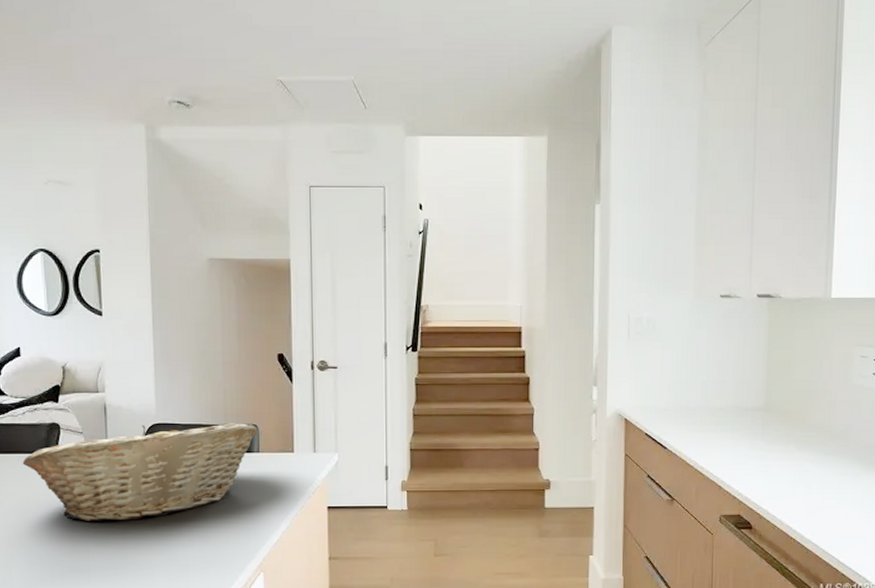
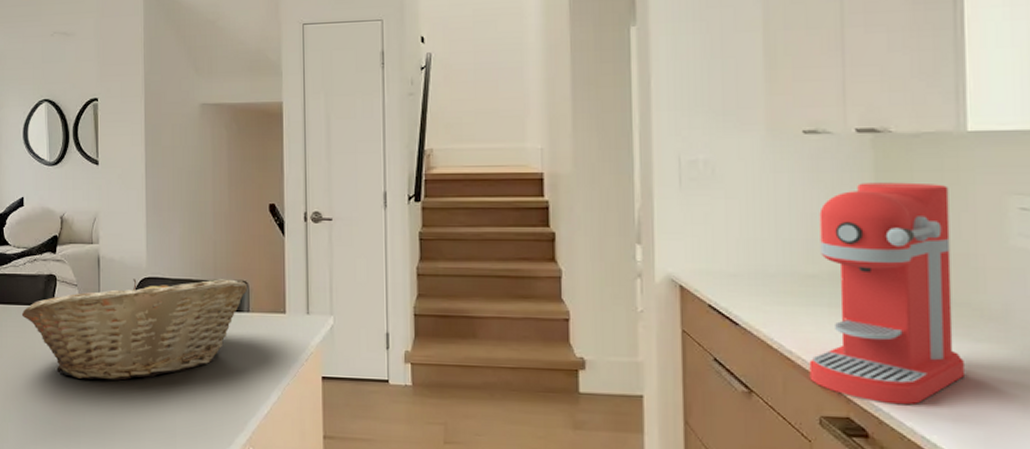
coffee maker: none [714,336,817,503] -> present [809,182,964,405]

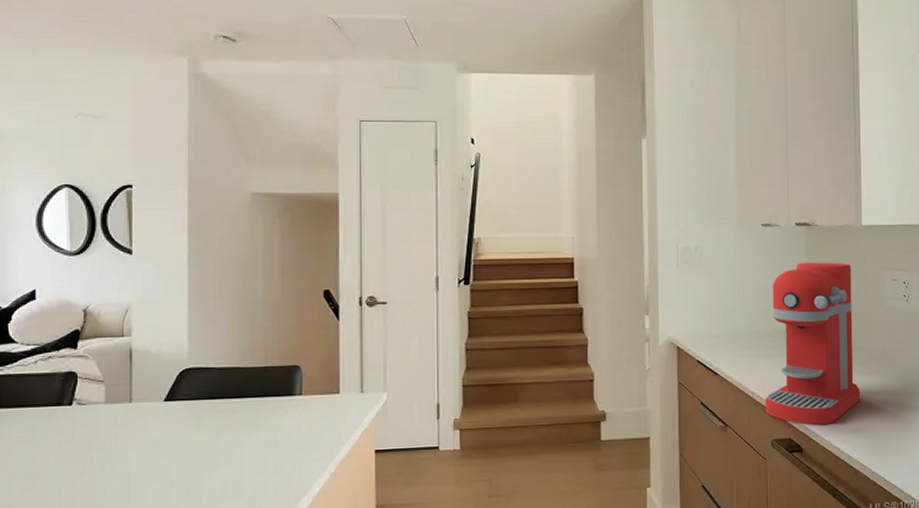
fruit basket: present [21,279,248,381] -> none [30,364,301,480]

